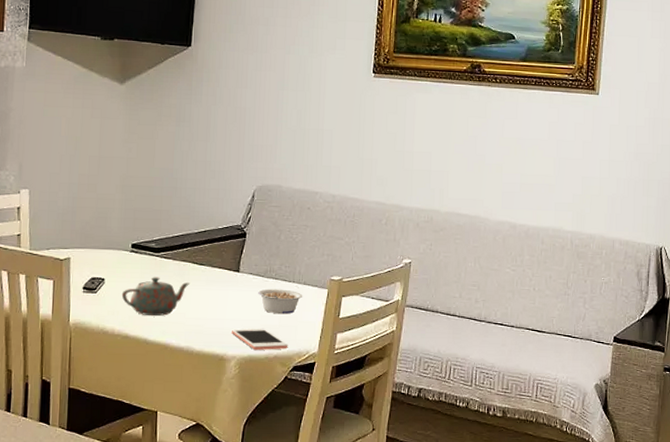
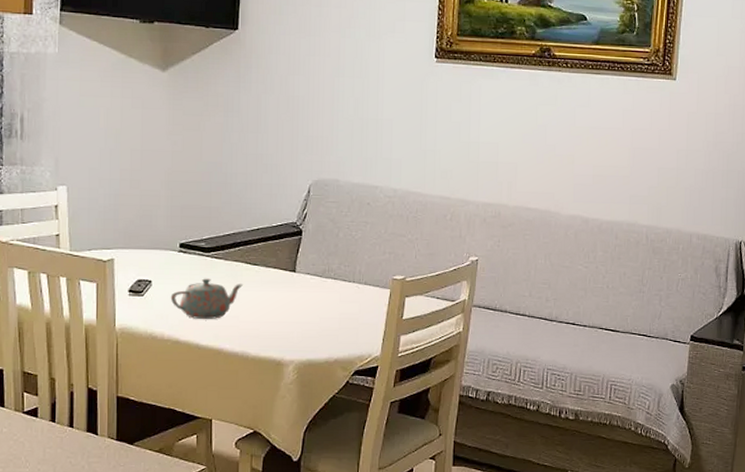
cell phone: present [232,328,288,350] -> none [289,331,349,354]
legume: present [258,288,303,315] -> none [316,289,364,316]

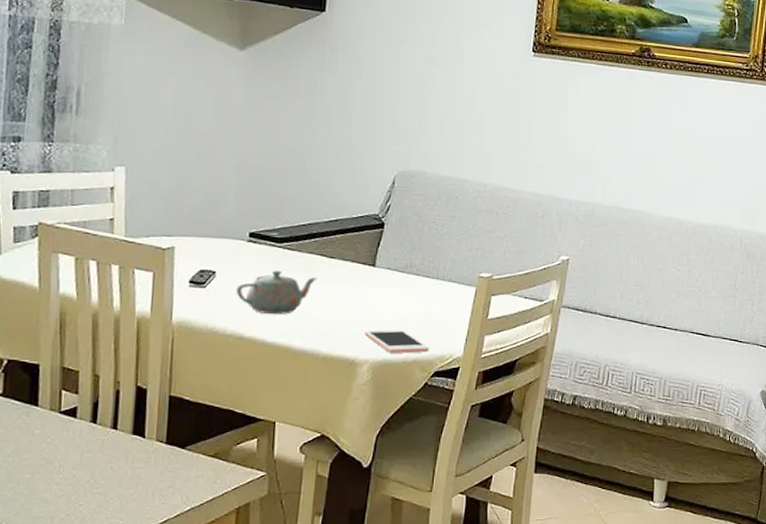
cell phone: none [289,331,349,354] -> present [365,329,430,354]

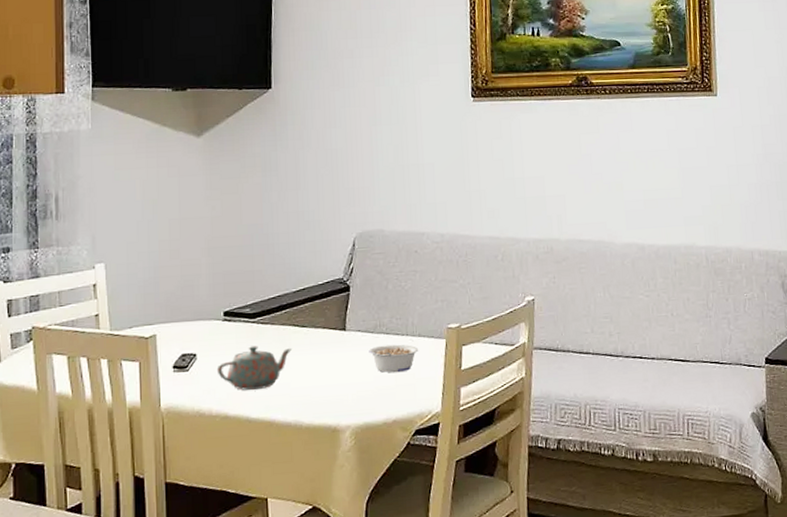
cell phone: present [365,329,430,354] -> none [343,390,408,416]
legume: none [396,285,448,315] -> present [369,344,419,373]

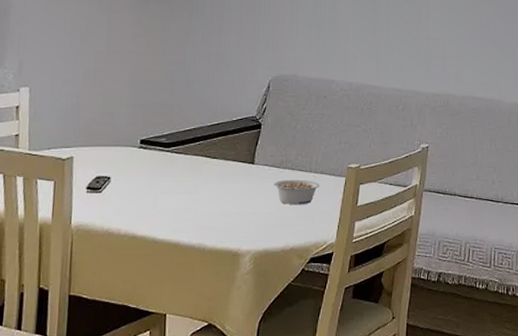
teapot: present [216,345,293,391] -> none [128,173,203,213]

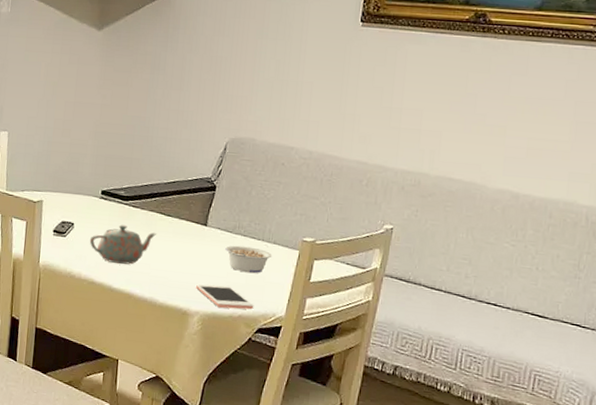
teapot: none [128,173,203,213] -> present [89,225,157,265]
cell phone: none [246,220,305,243] -> present [196,284,254,310]

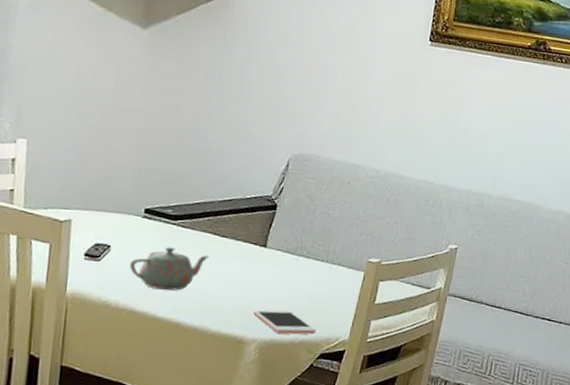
legume: present [225,245,272,274] -> none [286,267,336,297]

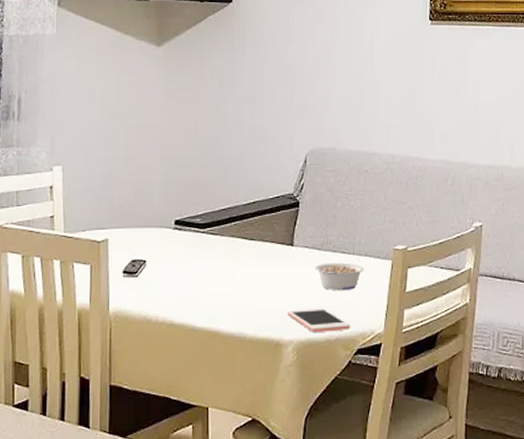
teapot: present [129,247,210,291] -> none [165,256,240,299]
legume: none [286,267,336,297] -> present [315,262,365,291]

